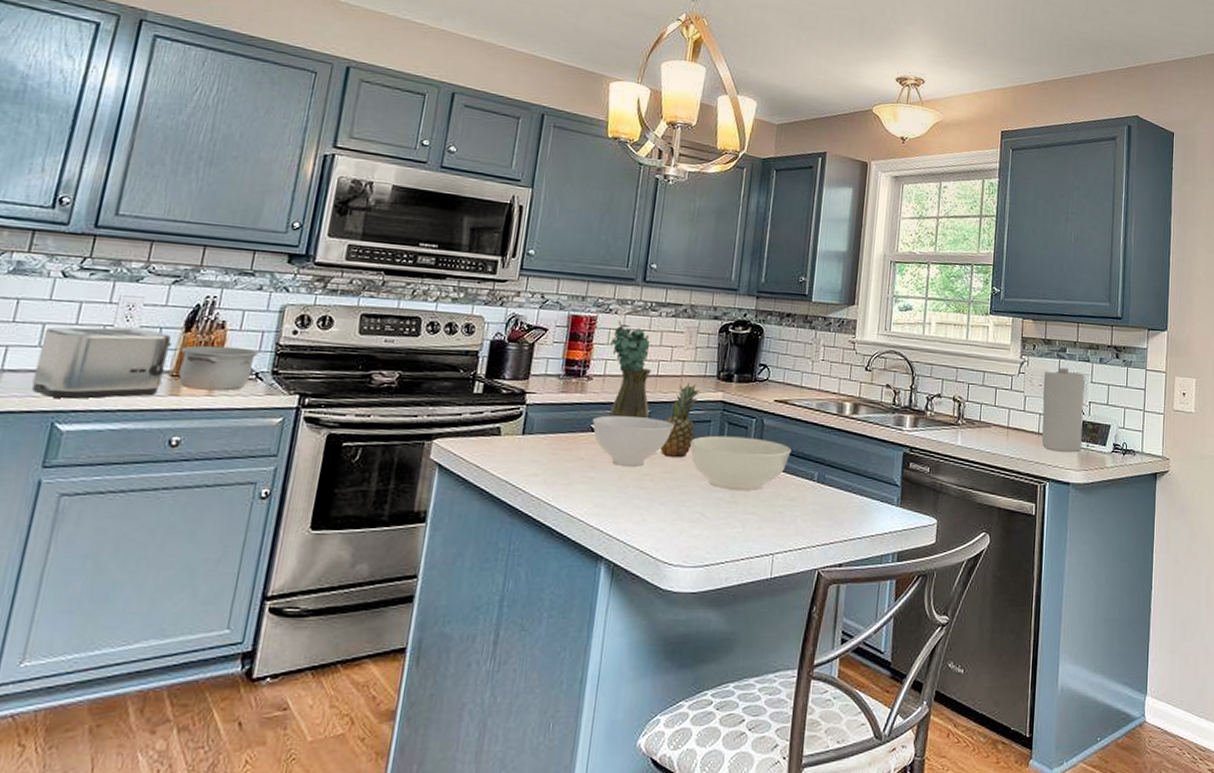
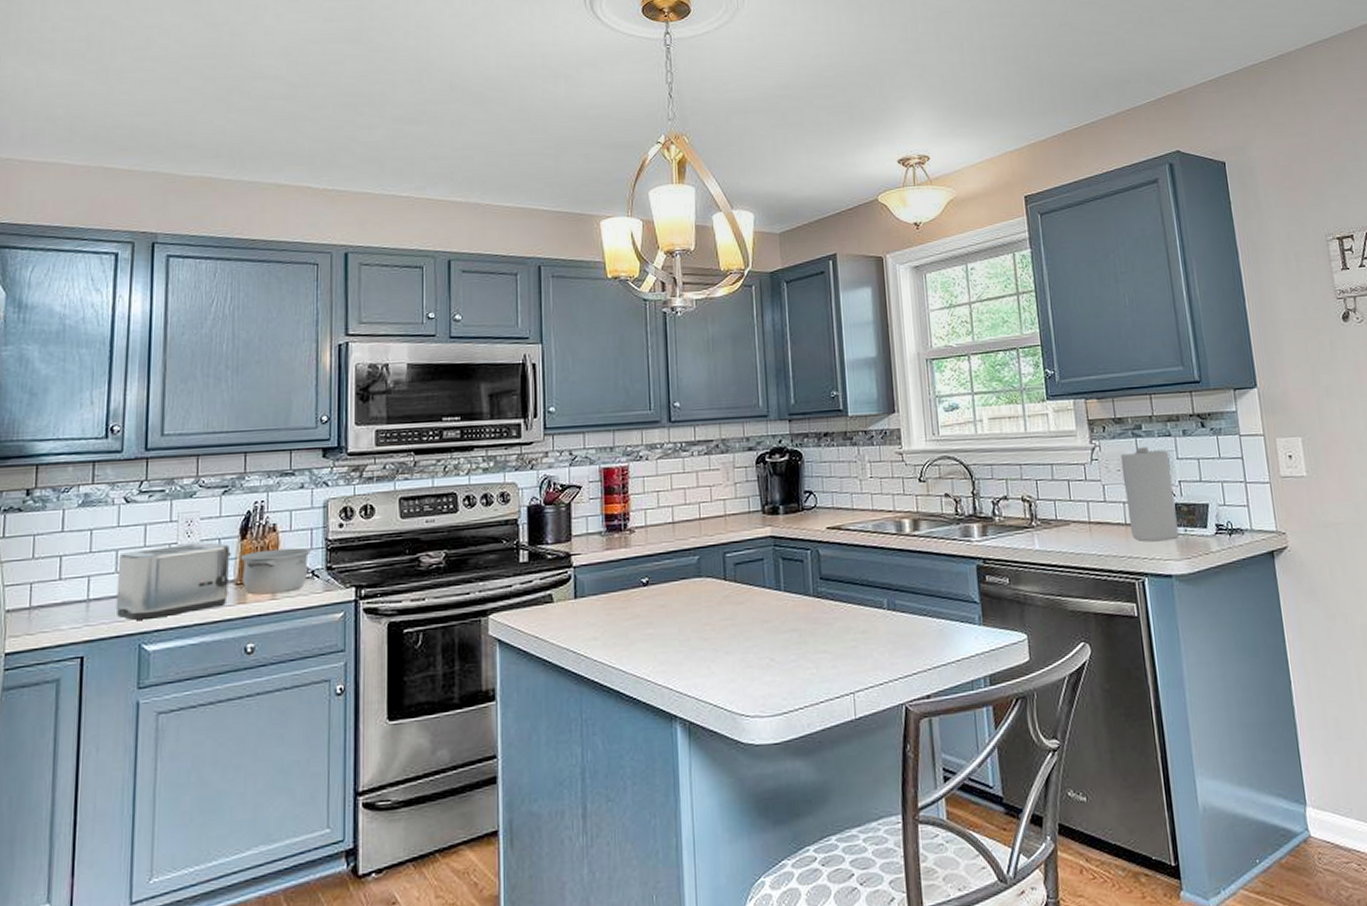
bowl: present [592,415,674,467] -> none [642,563,726,619]
vase: present [608,320,652,419] -> none [646,466,698,569]
fruit: present [660,382,701,458] -> none [716,521,749,603]
bowl: present [689,435,792,490] -> none [745,571,854,629]

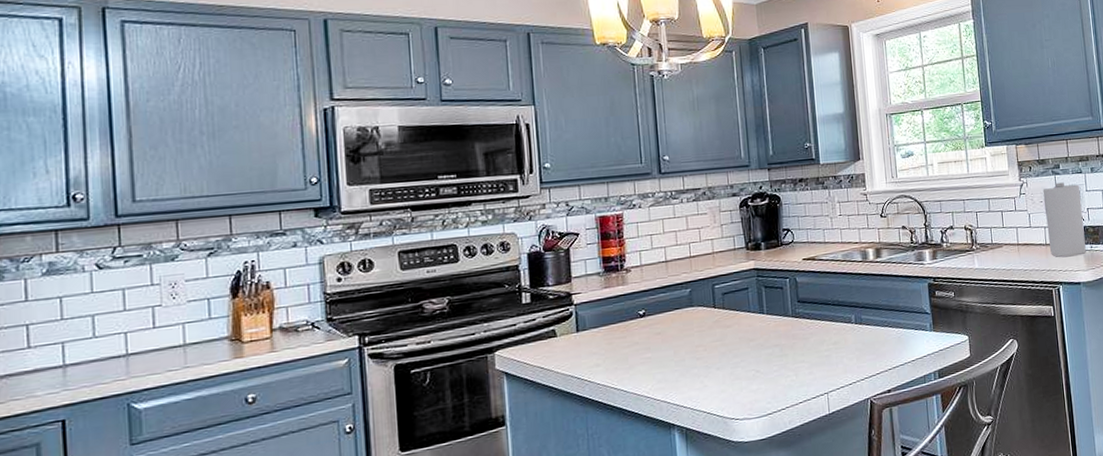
toaster: present [116,542,231,621] -> none [95,302,223,381]
cooking pot: present [240,547,310,595] -> none [233,302,309,350]

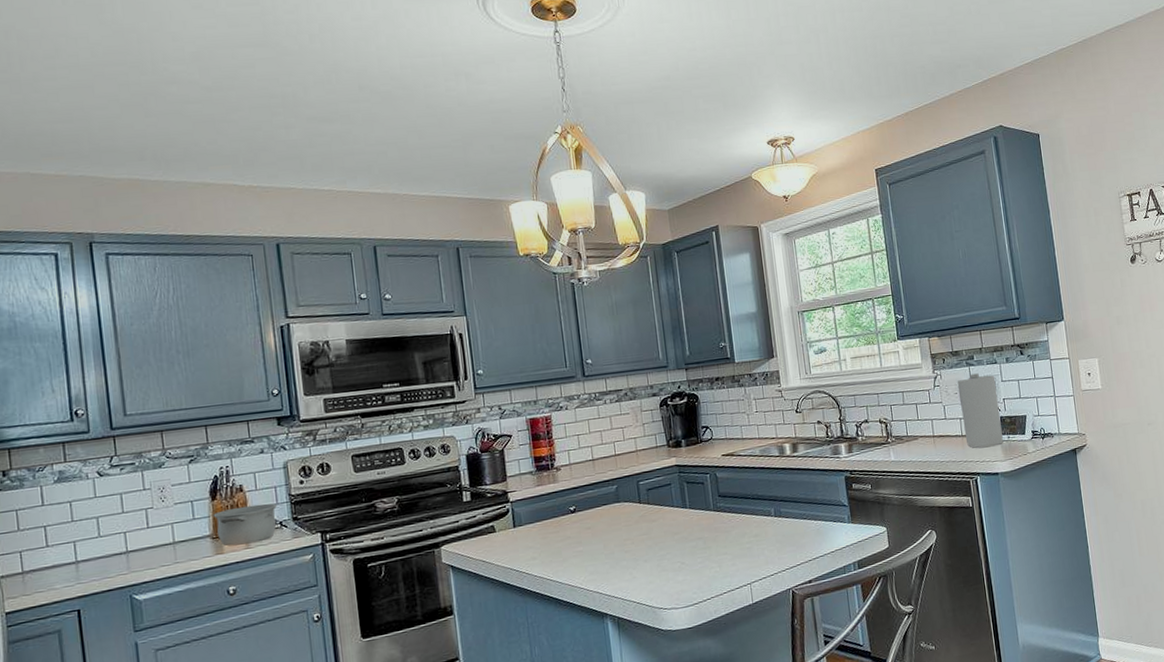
cooking pot: none [233,302,309,350] -> present [213,503,277,546]

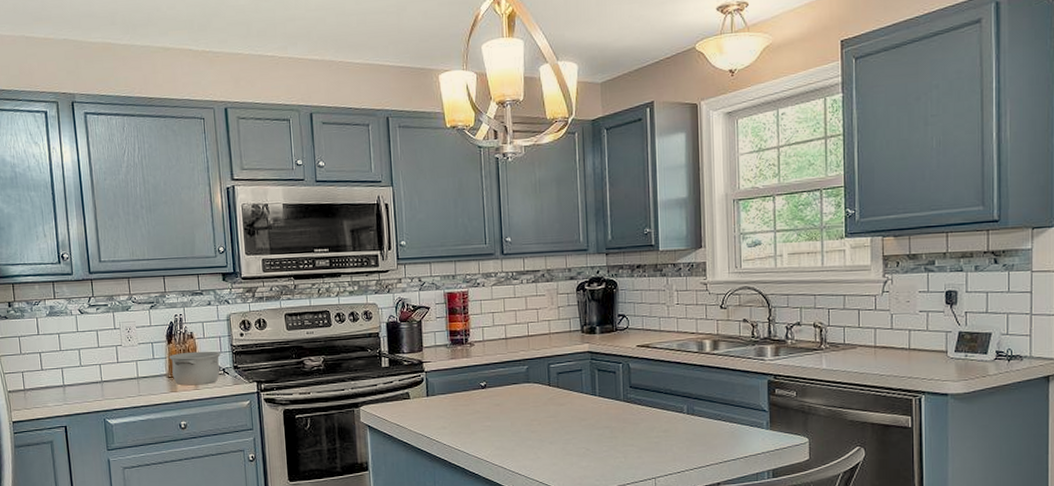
paper towel holder: present [957,373,1003,449] -> none [911,281,959,365]

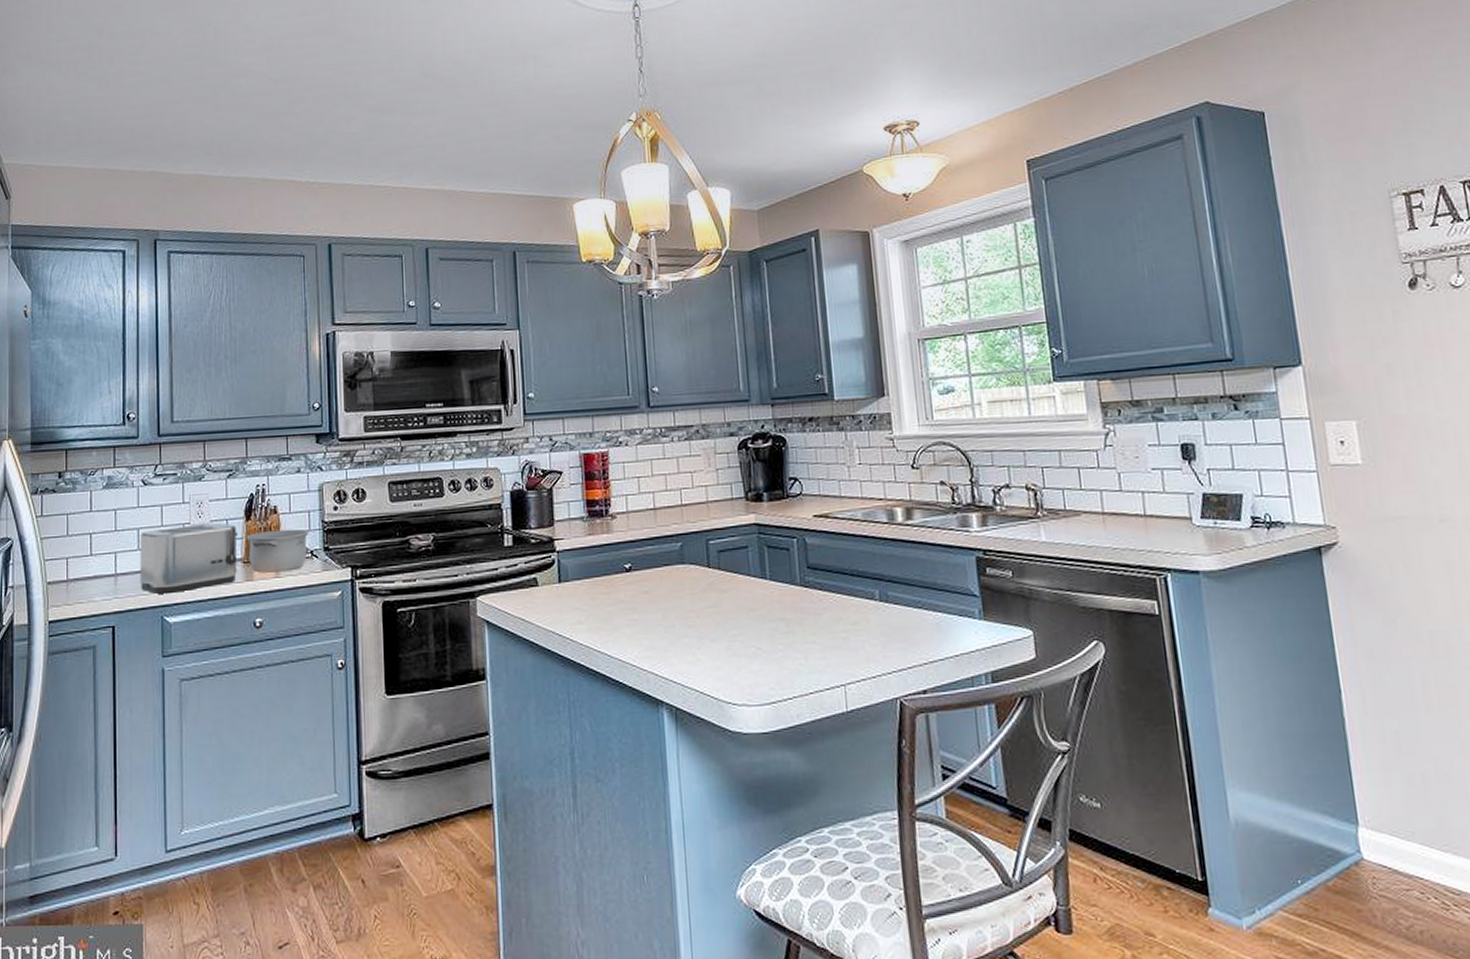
toaster: none [80,345,163,402] -> present [139,522,238,595]

